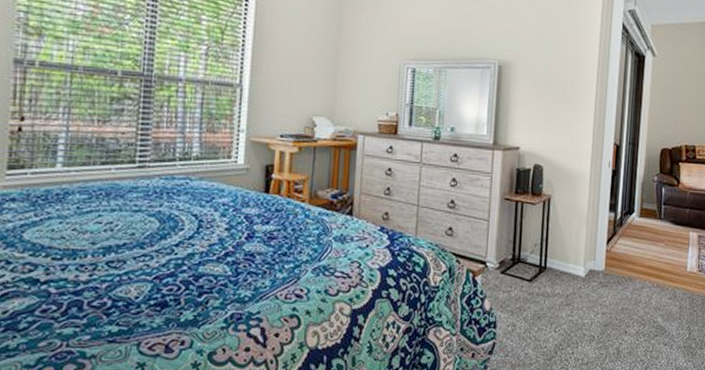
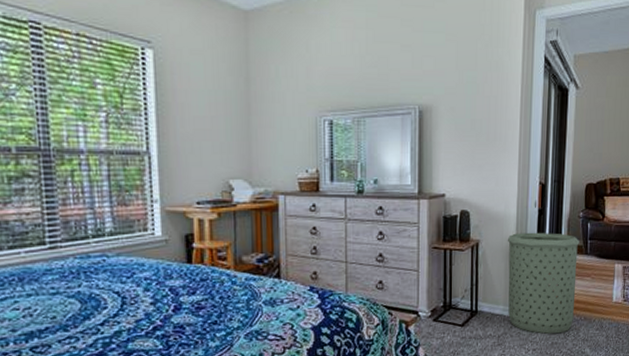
laundry basket: none [578,191,653,299] -> present [507,232,579,334]

